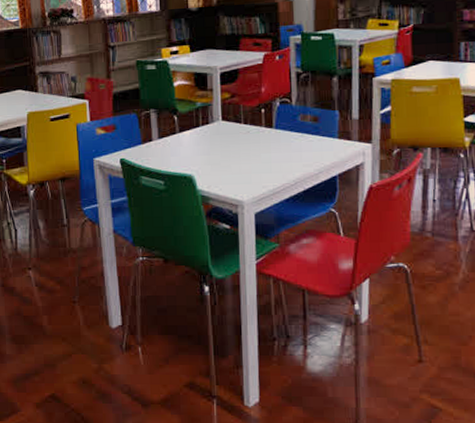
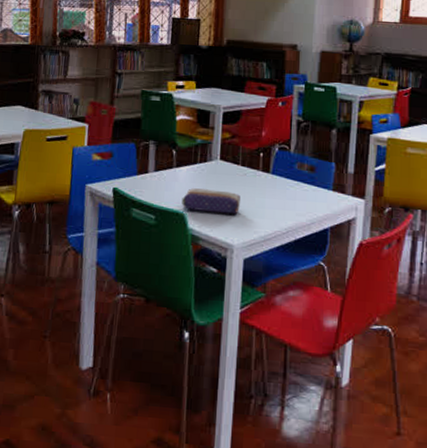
pencil case: none [188,150,246,173] -> present [181,188,240,215]

